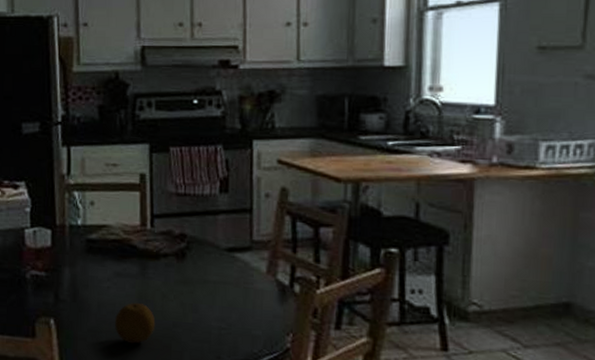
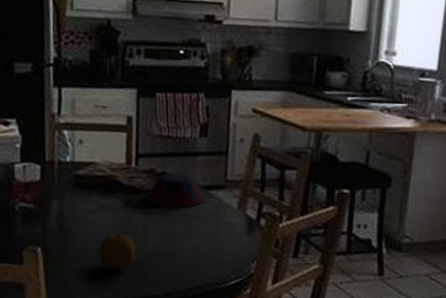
bowl: none [164,234,229,274] -> present [146,173,205,208]

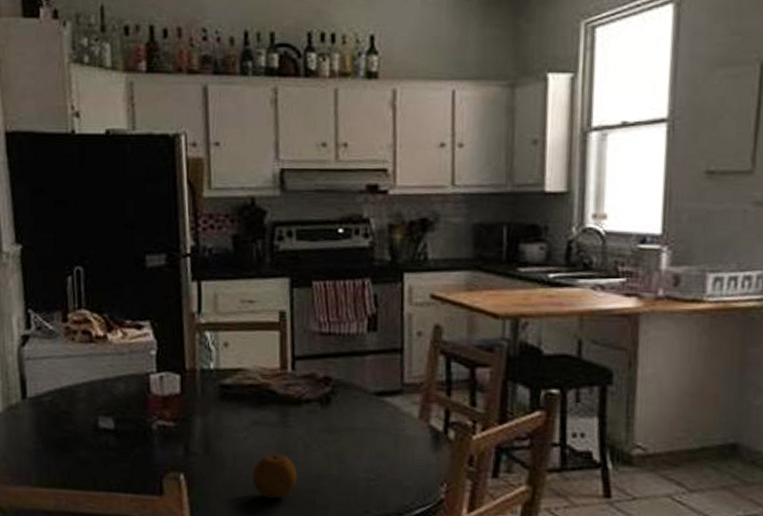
bowl: present [146,173,205,208] -> none [306,377,378,421]

